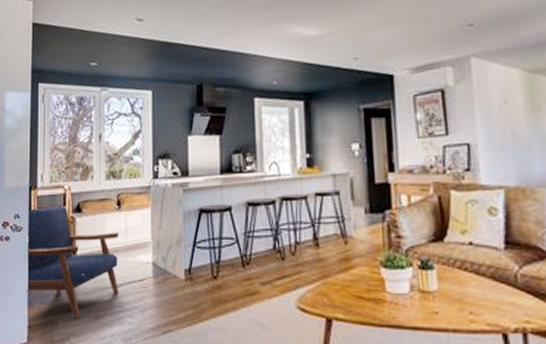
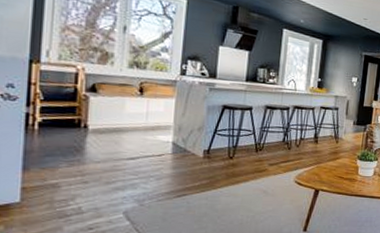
armchair: present [26,205,119,319] -> none [20,81,139,183]

